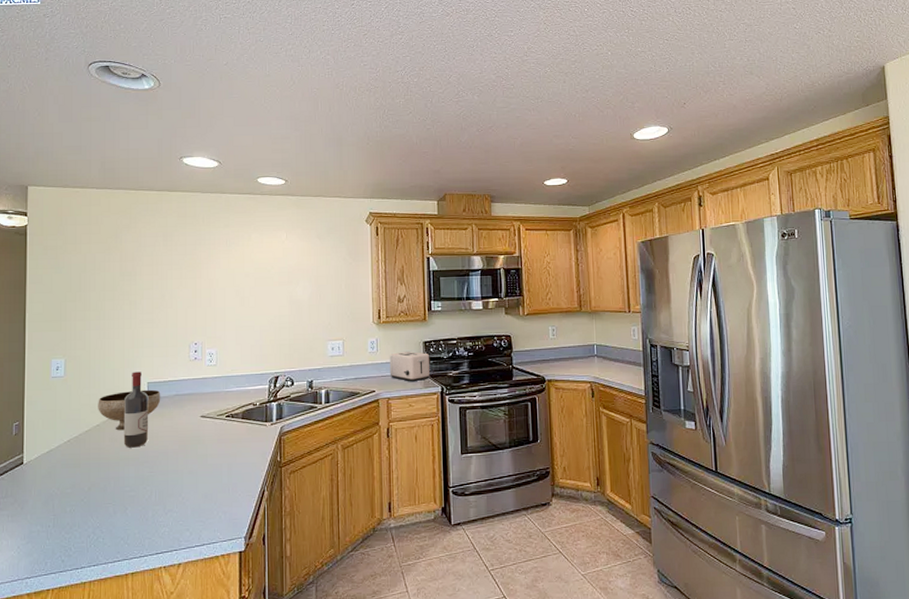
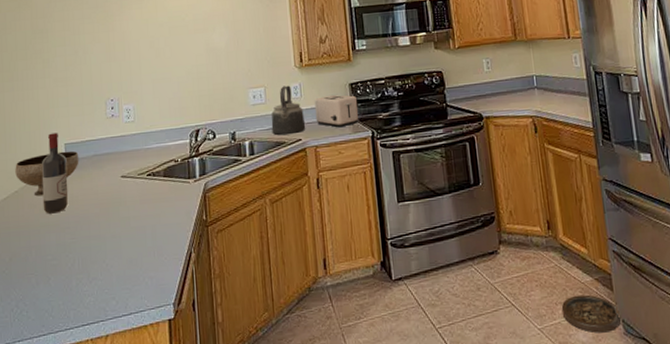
kettle: none [347,340,380,386] -> present [271,85,306,136]
pet bowl: none [604,546,657,581] -> present [561,294,622,333]

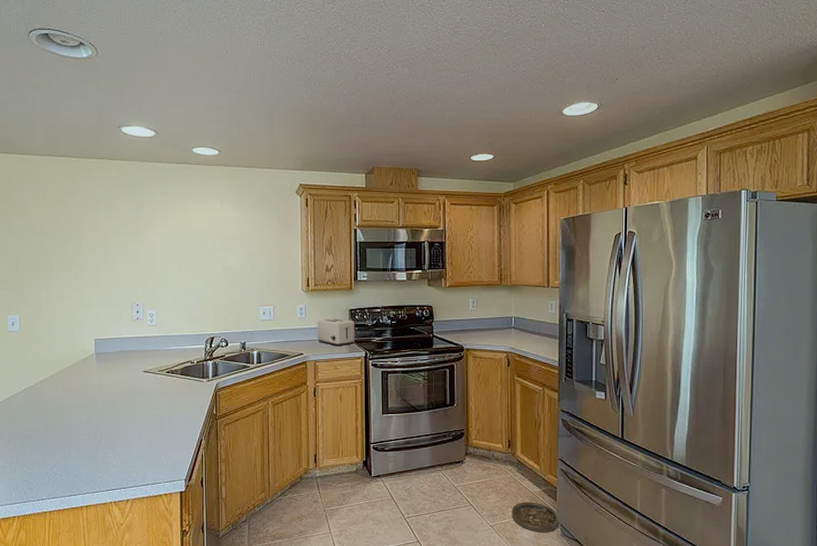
bowl: present [15,150,79,195] -> none [50,345,107,381]
wine bottle: present [41,132,69,214] -> none [73,329,97,397]
kettle: present [271,85,306,136] -> none [277,306,308,349]

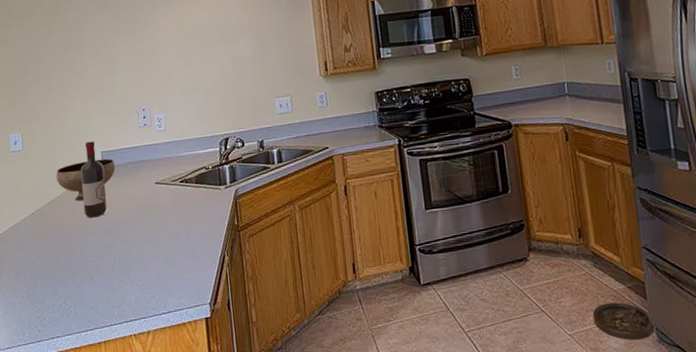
bowl: none [50,345,107,381] -> present [56,158,116,201]
wine bottle: none [73,329,97,397] -> present [80,141,107,218]
toaster: present [317,317,355,347] -> none [340,103,386,136]

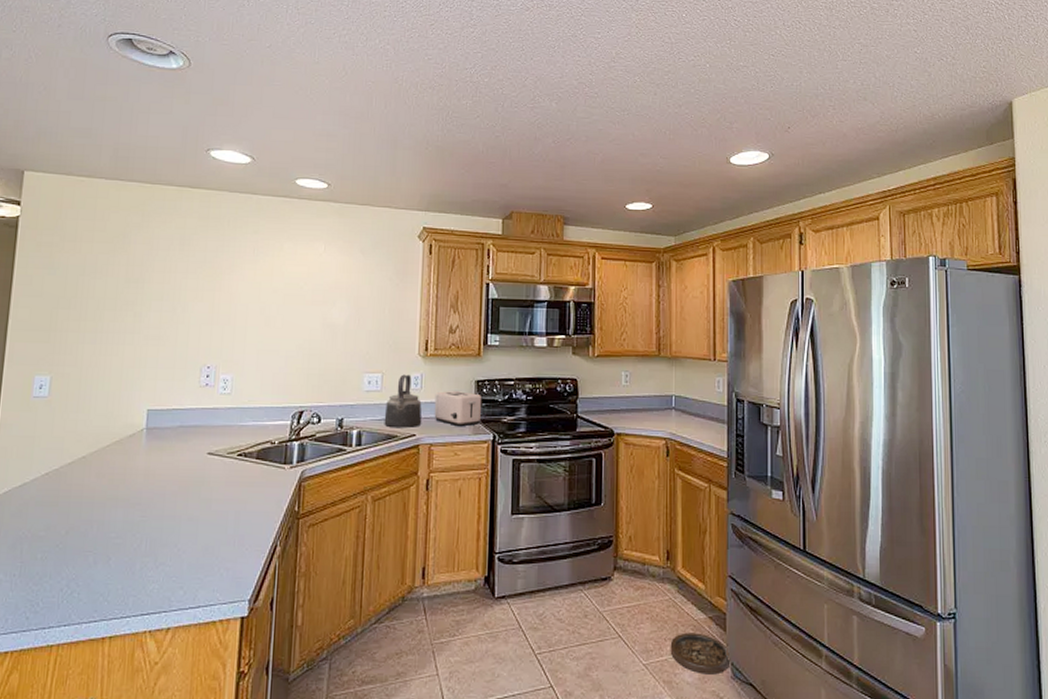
bowl: present [56,158,116,201] -> none [85,418,162,464]
wine bottle: present [80,141,107,218] -> none [112,396,148,486]
kettle: none [298,94,333,144] -> present [384,374,422,429]
toaster: none [340,103,386,136] -> present [434,390,482,427]

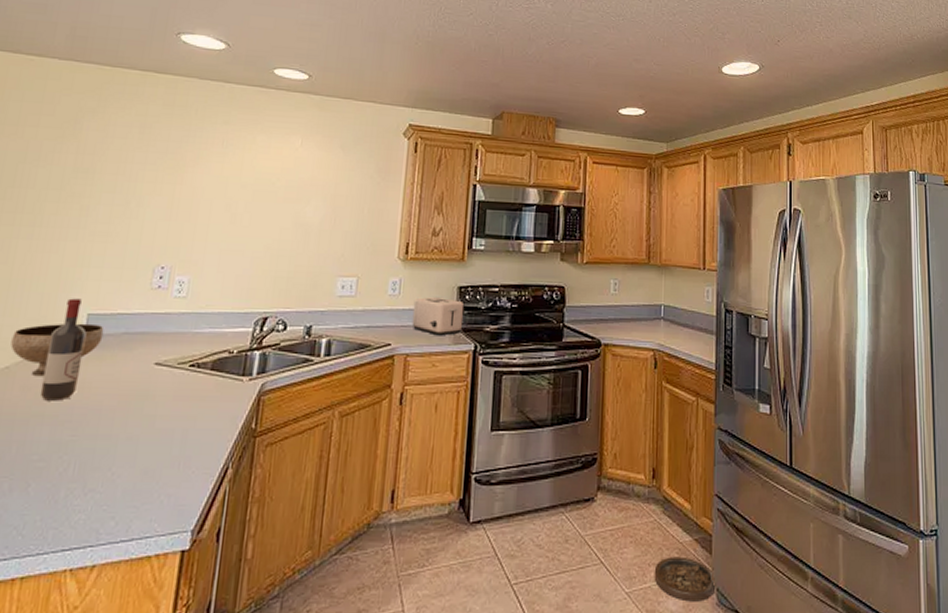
bowl: none [85,418,162,464] -> present [10,323,104,375]
wine bottle: none [112,396,148,486] -> present [39,298,87,401]
kettle: present [384,374,422,429] -> none [357,279,399,337]

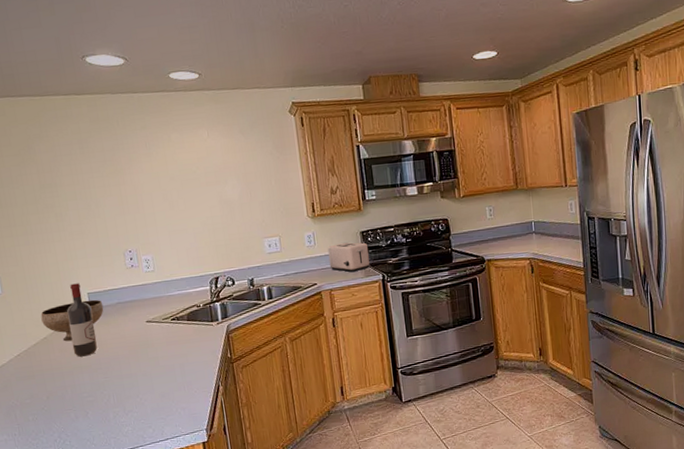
pet bowl: present [654,556,716,602] -> none [548,407,599,438]

